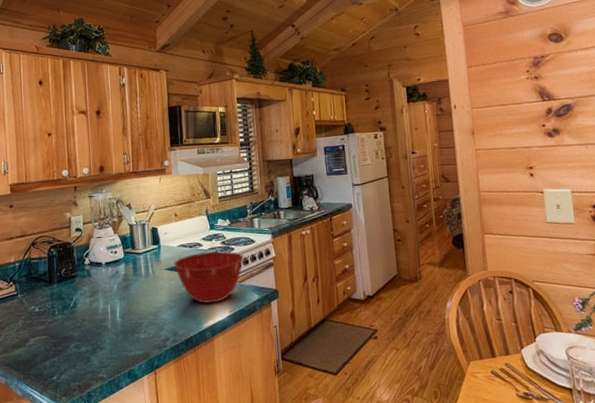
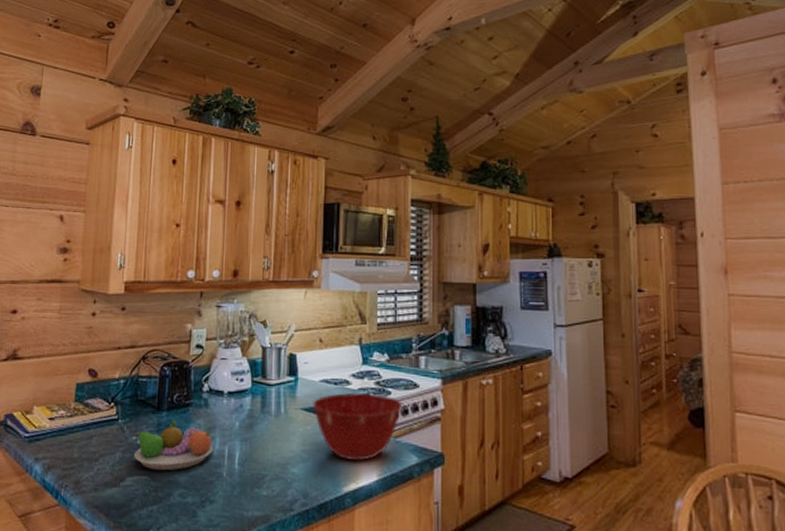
fruit bowl: none [33,290,98,330] -> present [134,420,213,471]

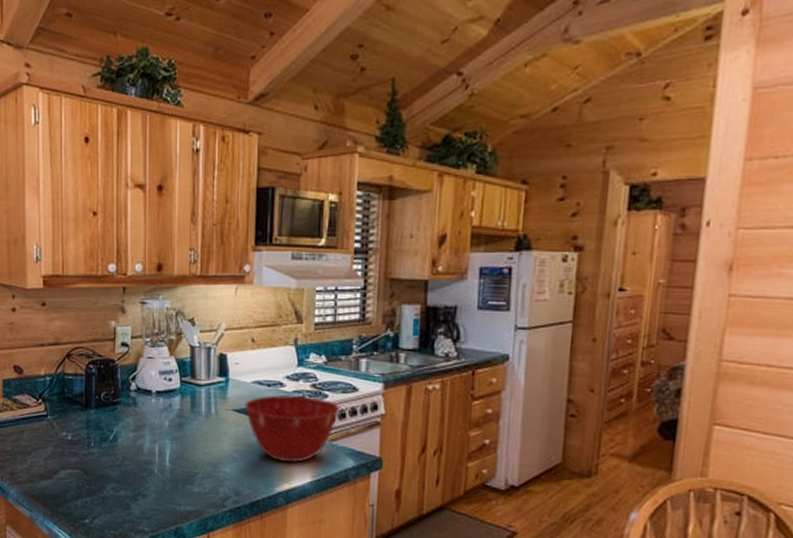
fruit bowl: present [134,420,213,471] -> none [65,418,143,466]

